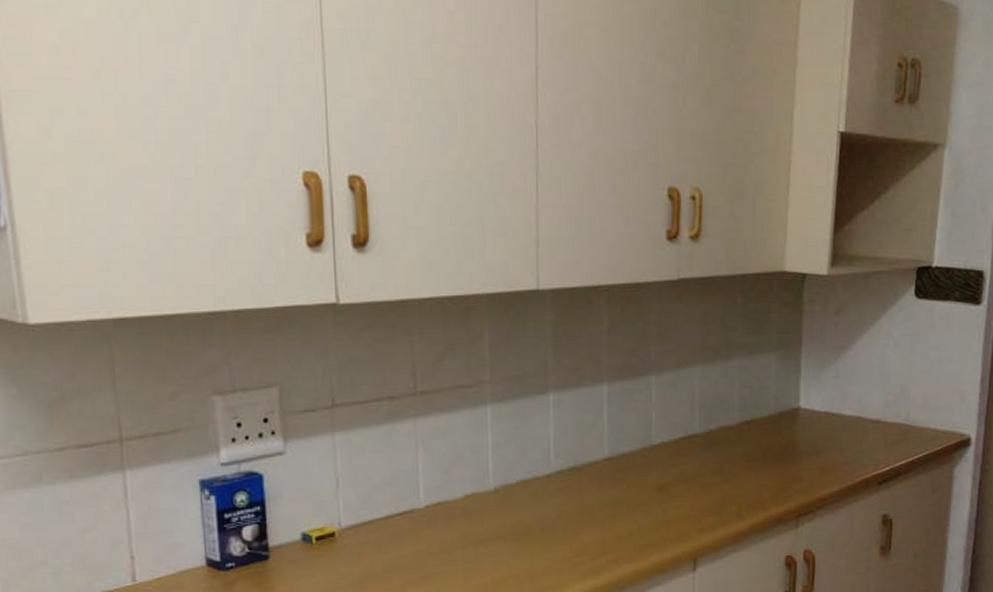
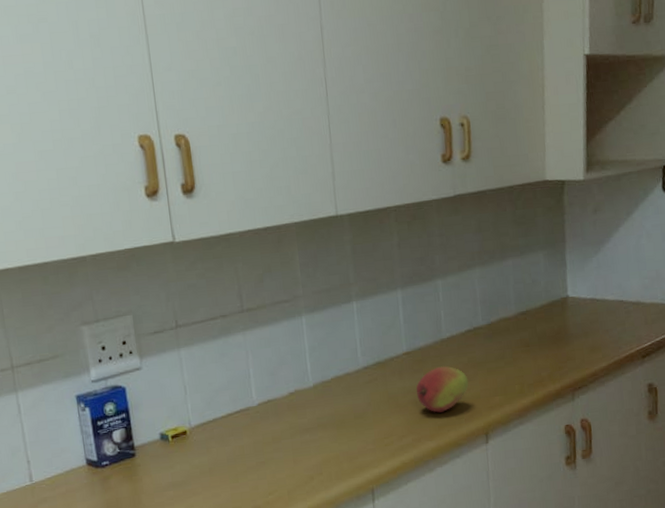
fruit: none [616,477,678,531] -> present [416,366,469,413]

